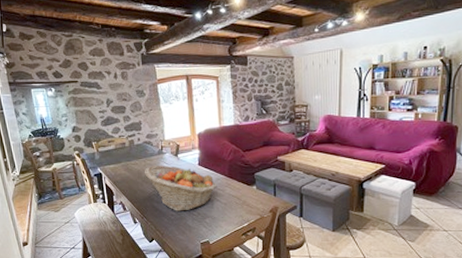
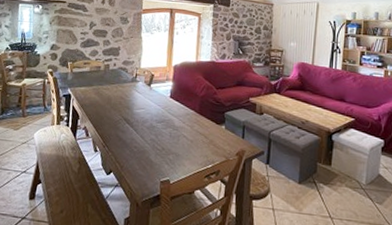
fruit basket: present [144,165,217,211] -> none [114,92,186,145]

